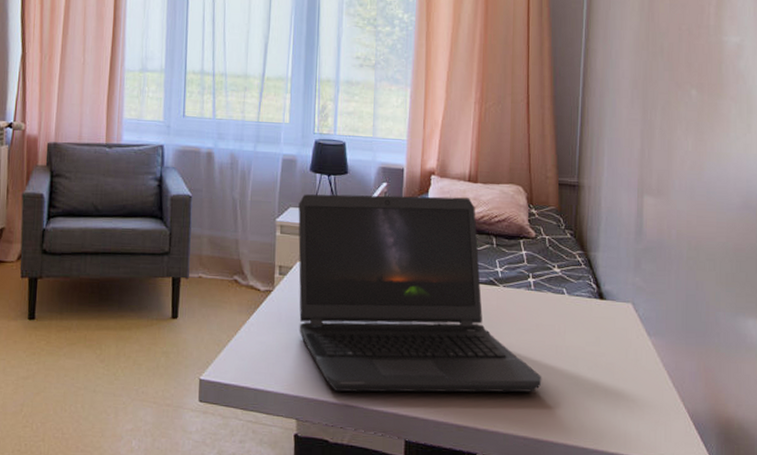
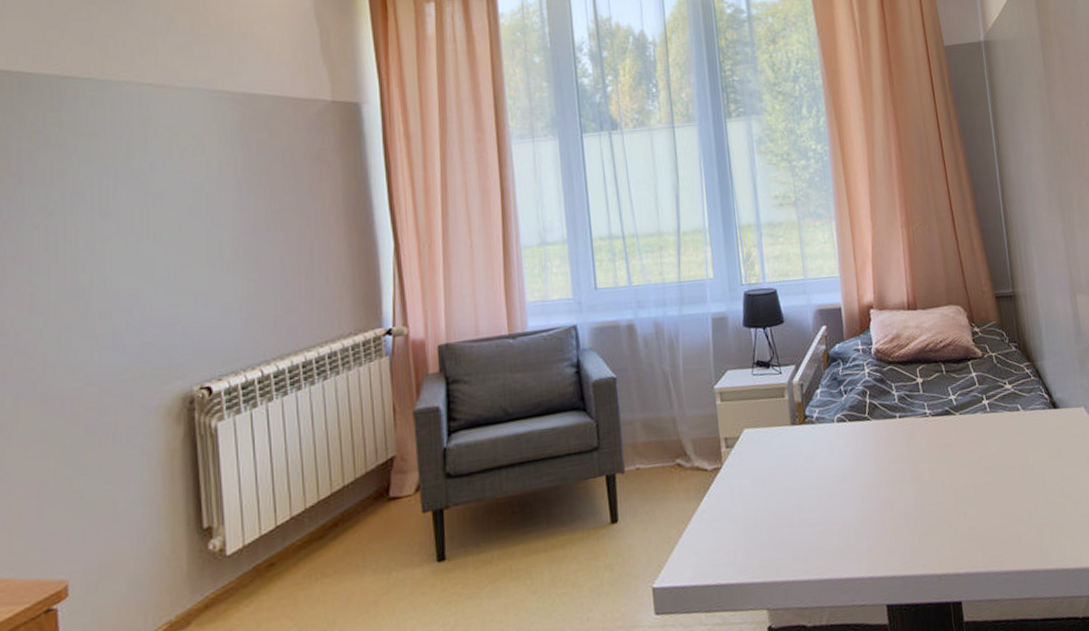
laptop computer: present [298,194,542,393] -> none [736,327,1014,568]

